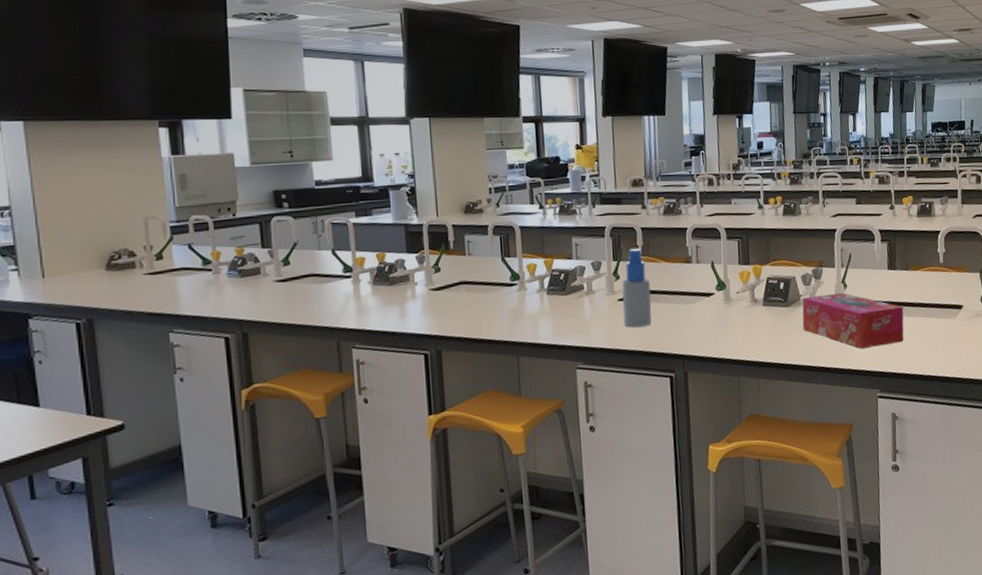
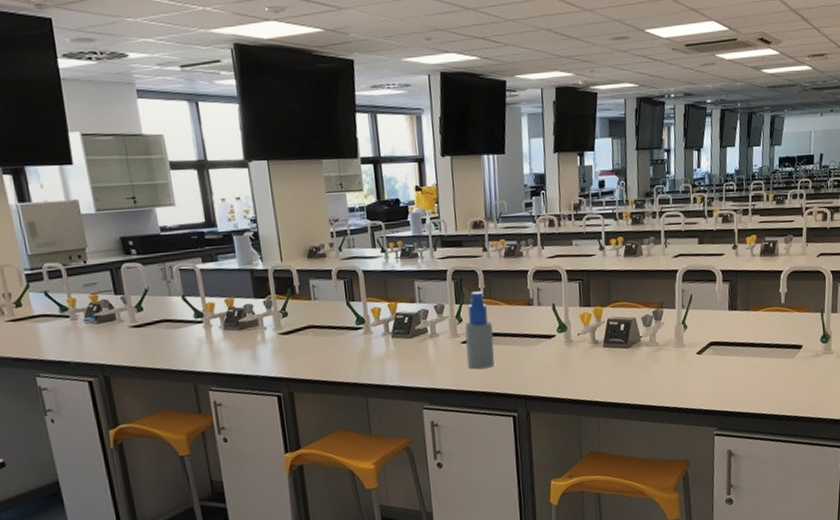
tissue box: present [802,292,904,348] -> none [642,333,743,388]

